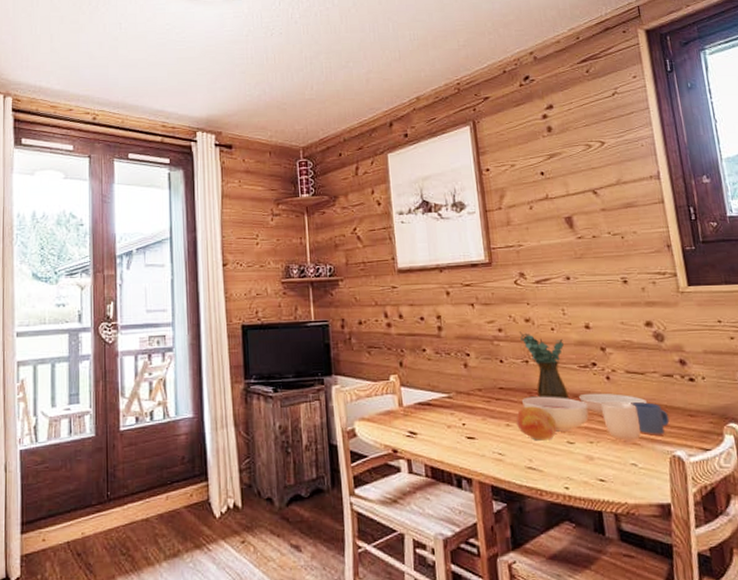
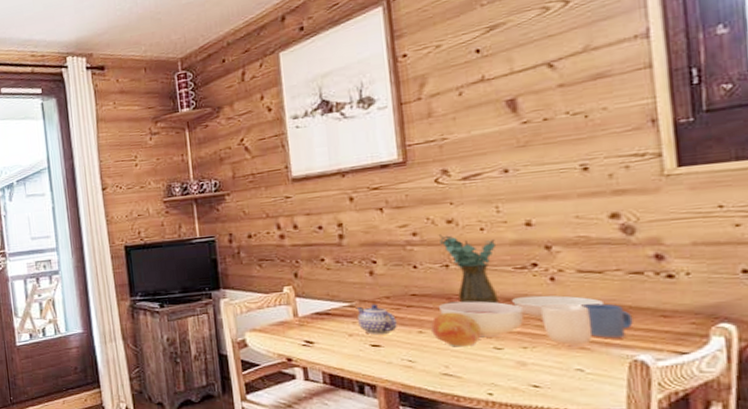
teapot: none [454,396,489,428] -> present [356,304,397,336]

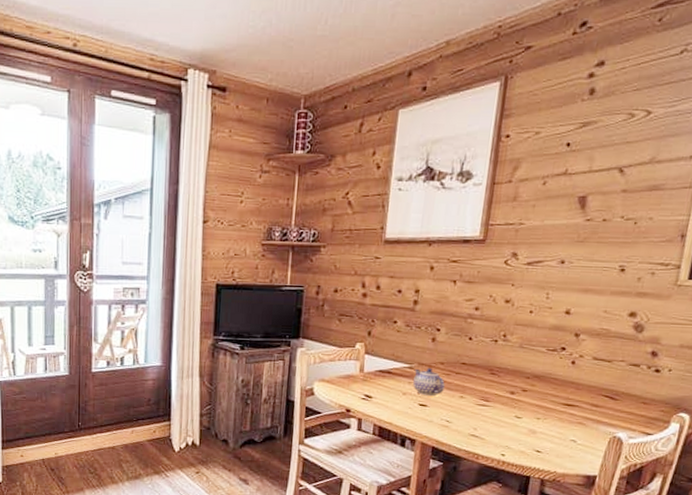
fruit: present [431,312,482,347] -> none [470,382,510,414]
vase: present [438,234,499,304] -> none [495,312,539,379]
bowl: present [438,301,525,338] -> none [480,373,546,407]
bowl: present [511,295,605,322] -> none [538,375,606,398]
cup: present [540,303,593,346] -> none [556,383,593,421]
mug: present [581,303,633,339] -> none [588,387,623,418]

